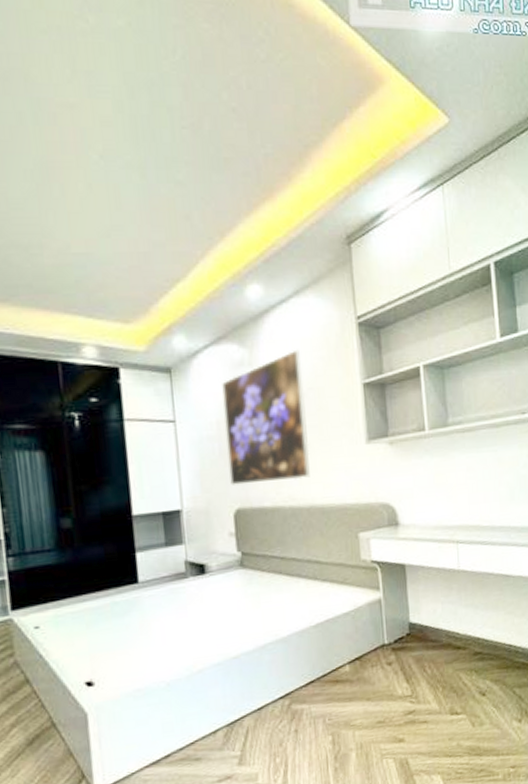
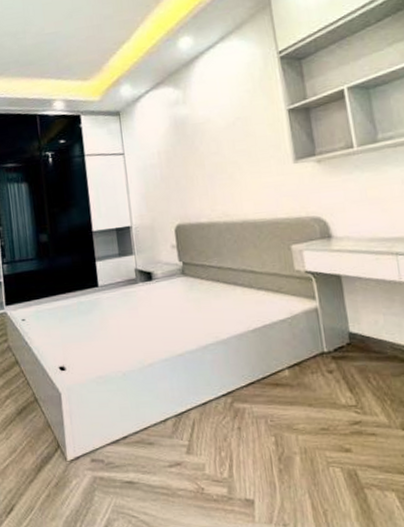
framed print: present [222,349,310,485] -> none [161,86,242,205]

